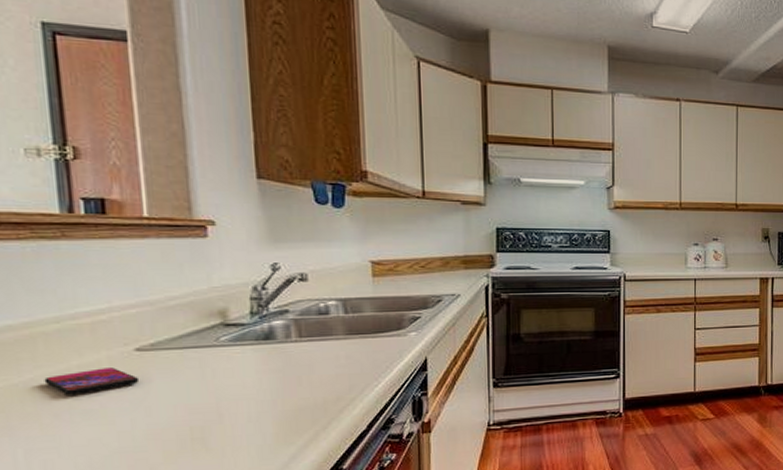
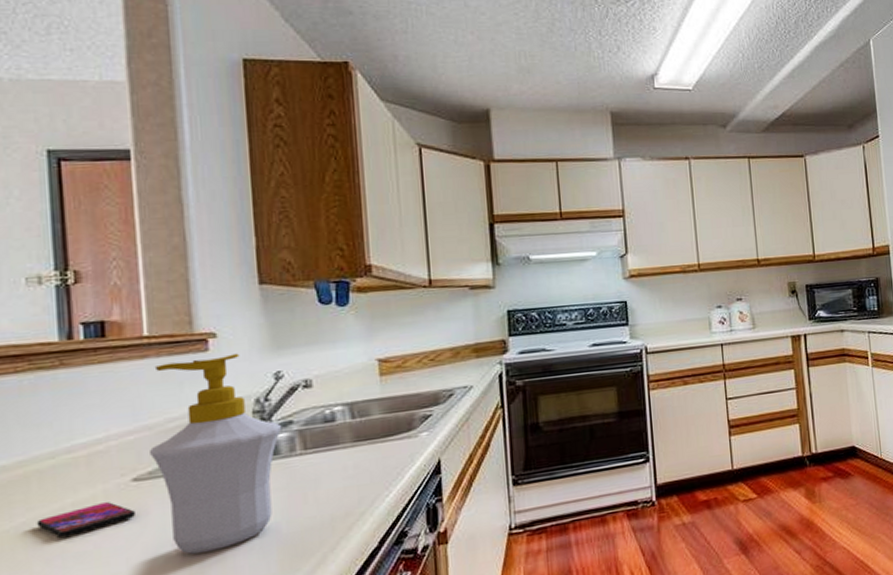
soap bottle: none [152,242,279,421] -> present [150,353,282,554]

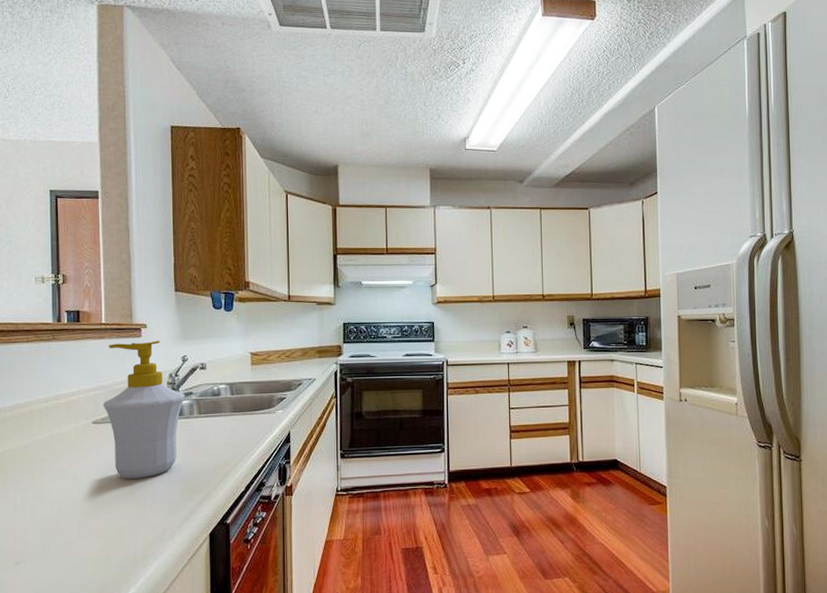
smartphone: present [36,502,137,538] -> none [36,436,94,456]

